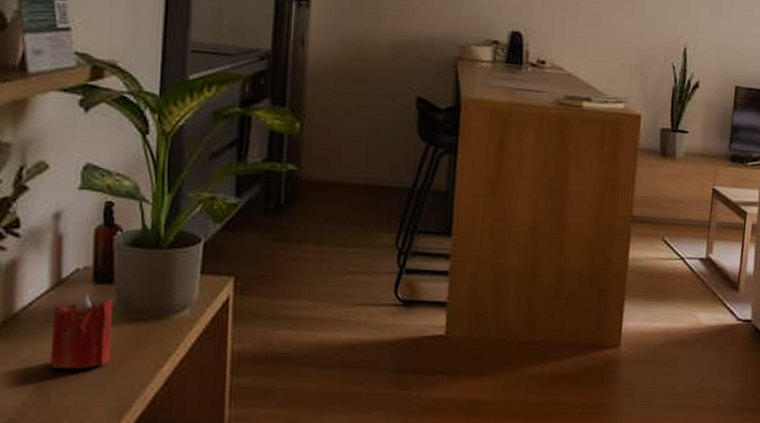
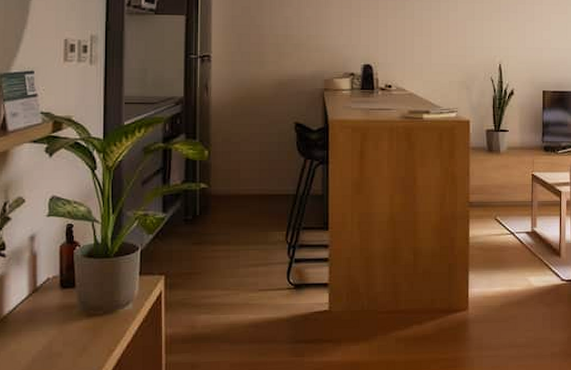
candle: present [50,294,113,370] -> none [30,297,76,359]

